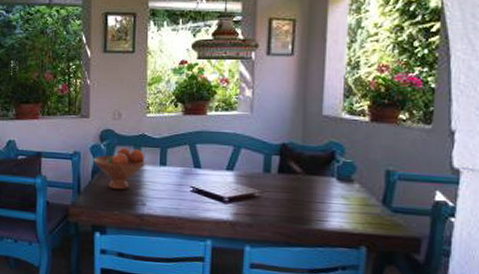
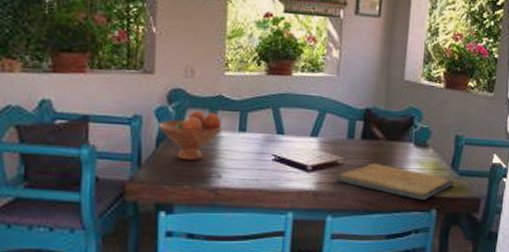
religious icon: none [252,196,387,236] -> present [335,162,455,200]

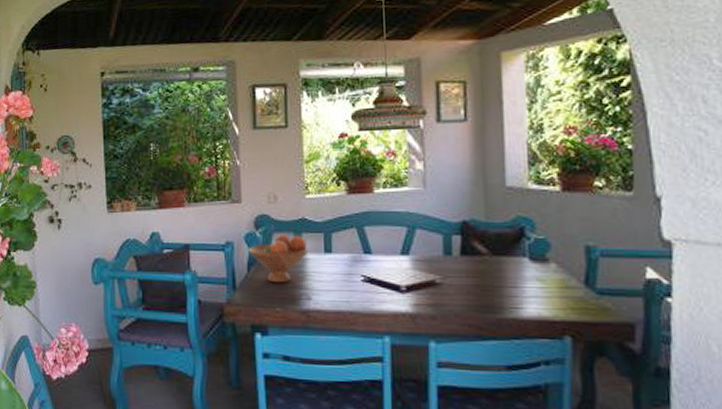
religious icon: present [335,162,455,200] -> none [435,281,593,325]

